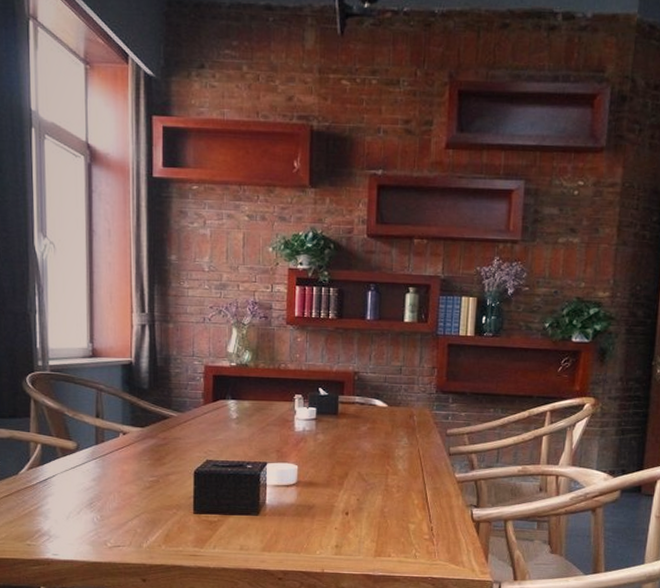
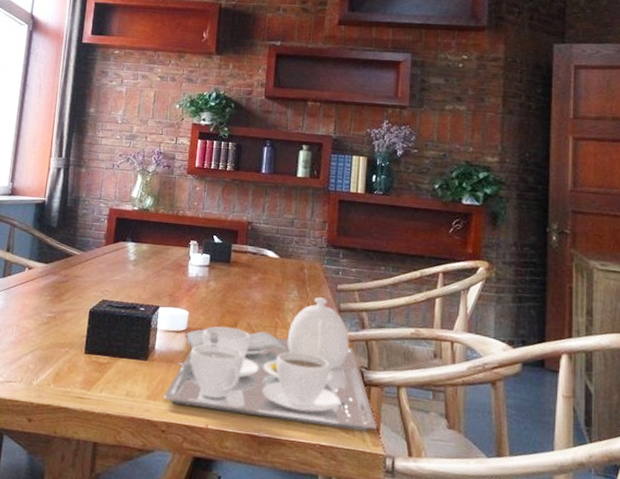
tea set: none [278,443,486,562] -> present [163,297,378,431]

